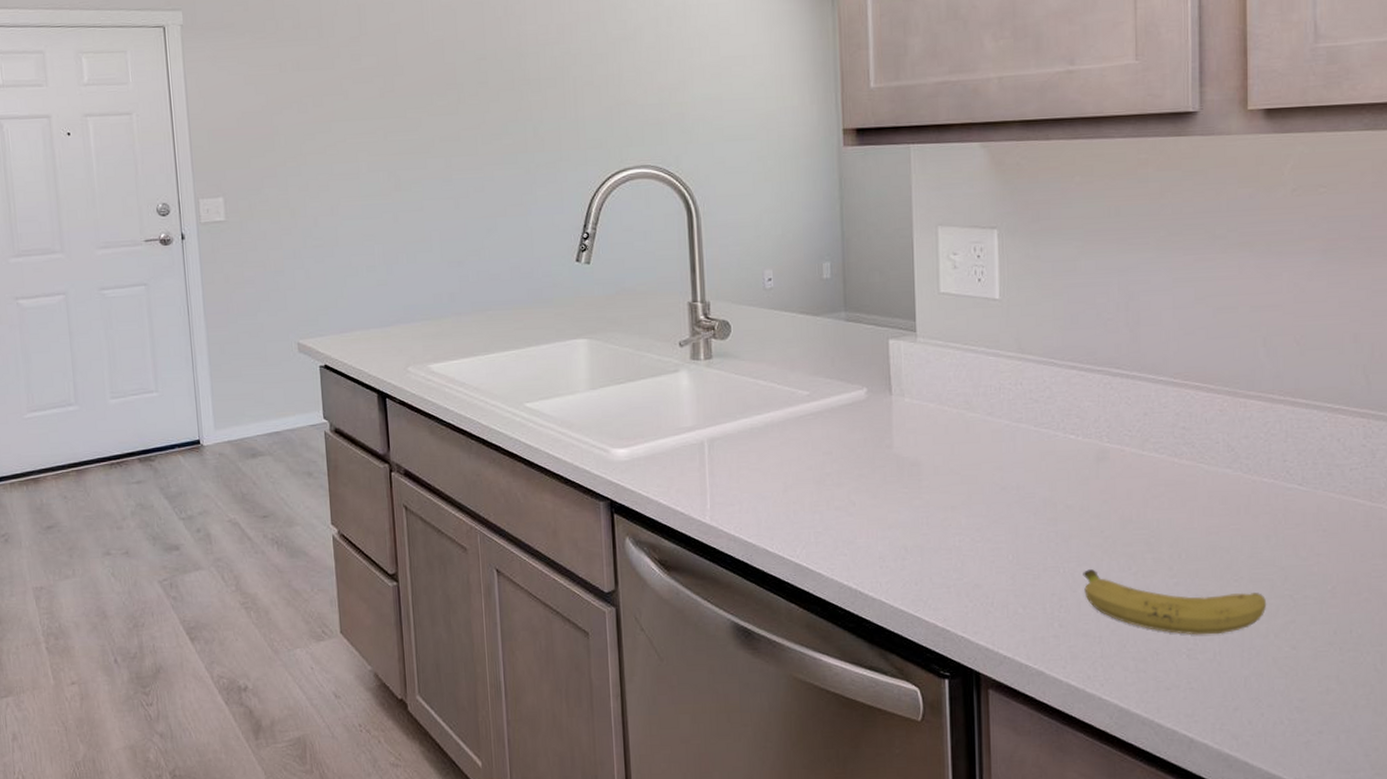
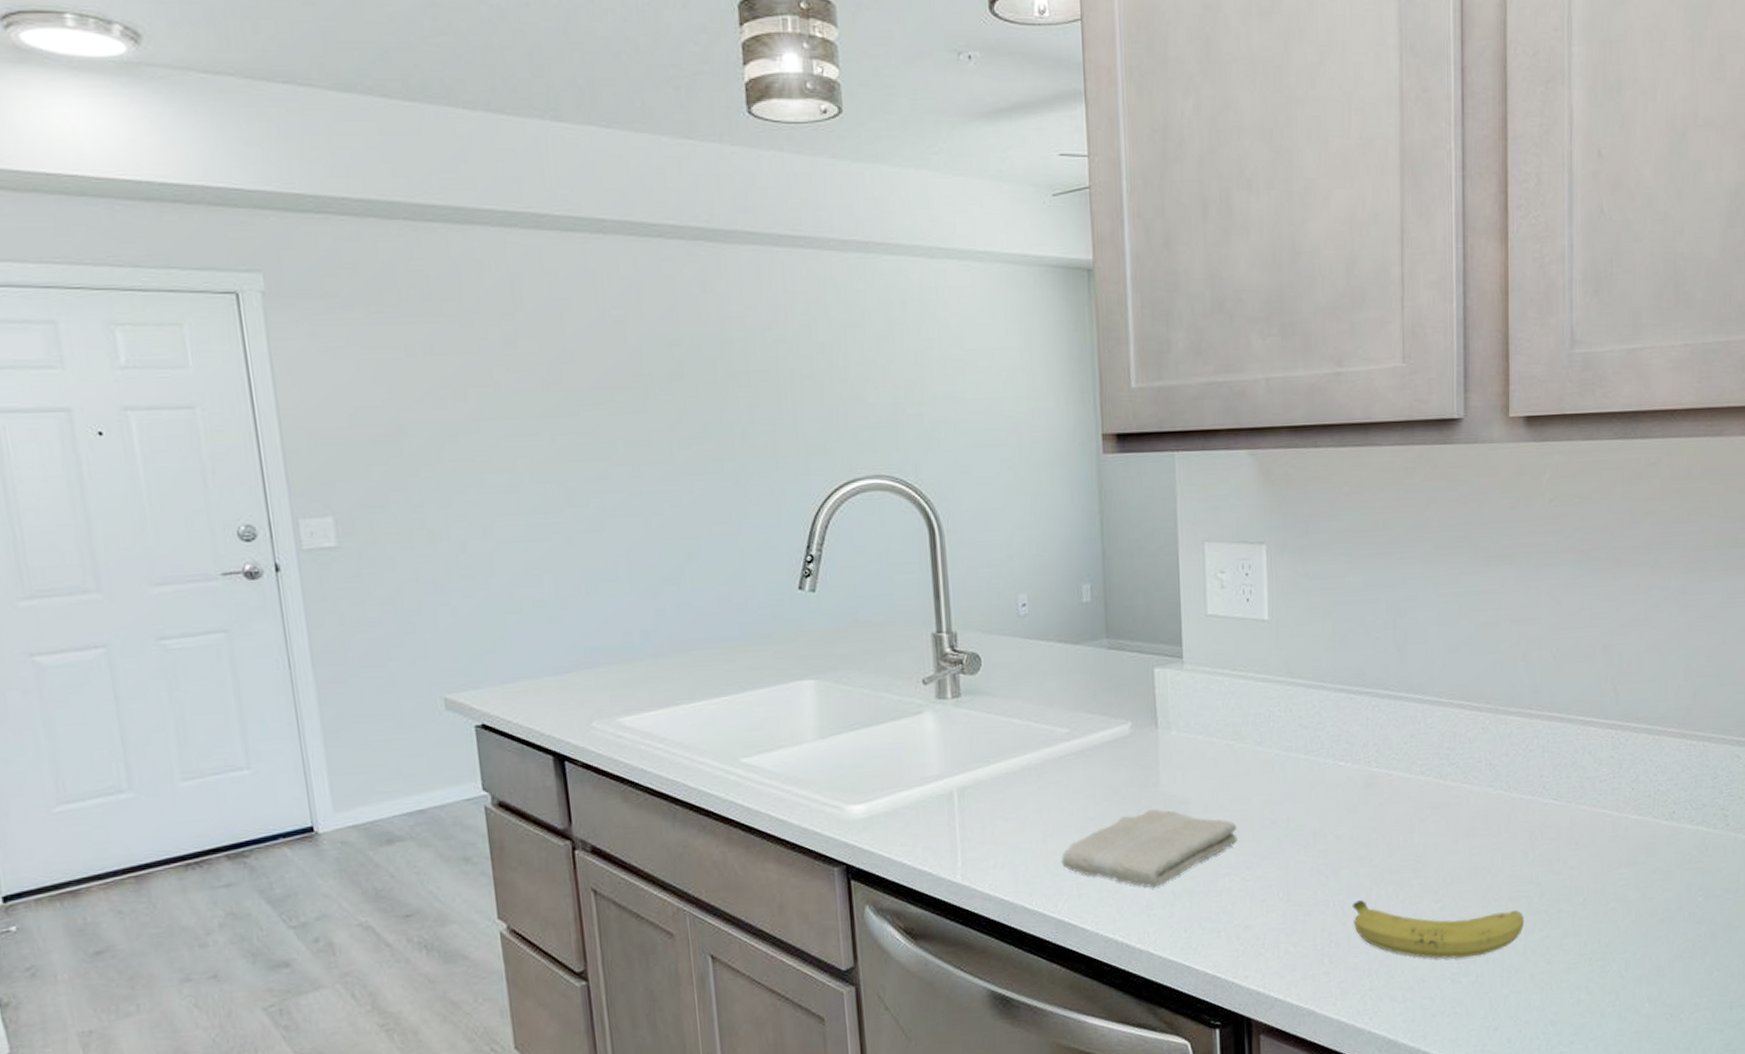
washcloth: none [800,469,968,541] -> present [1061,809,1238,888]

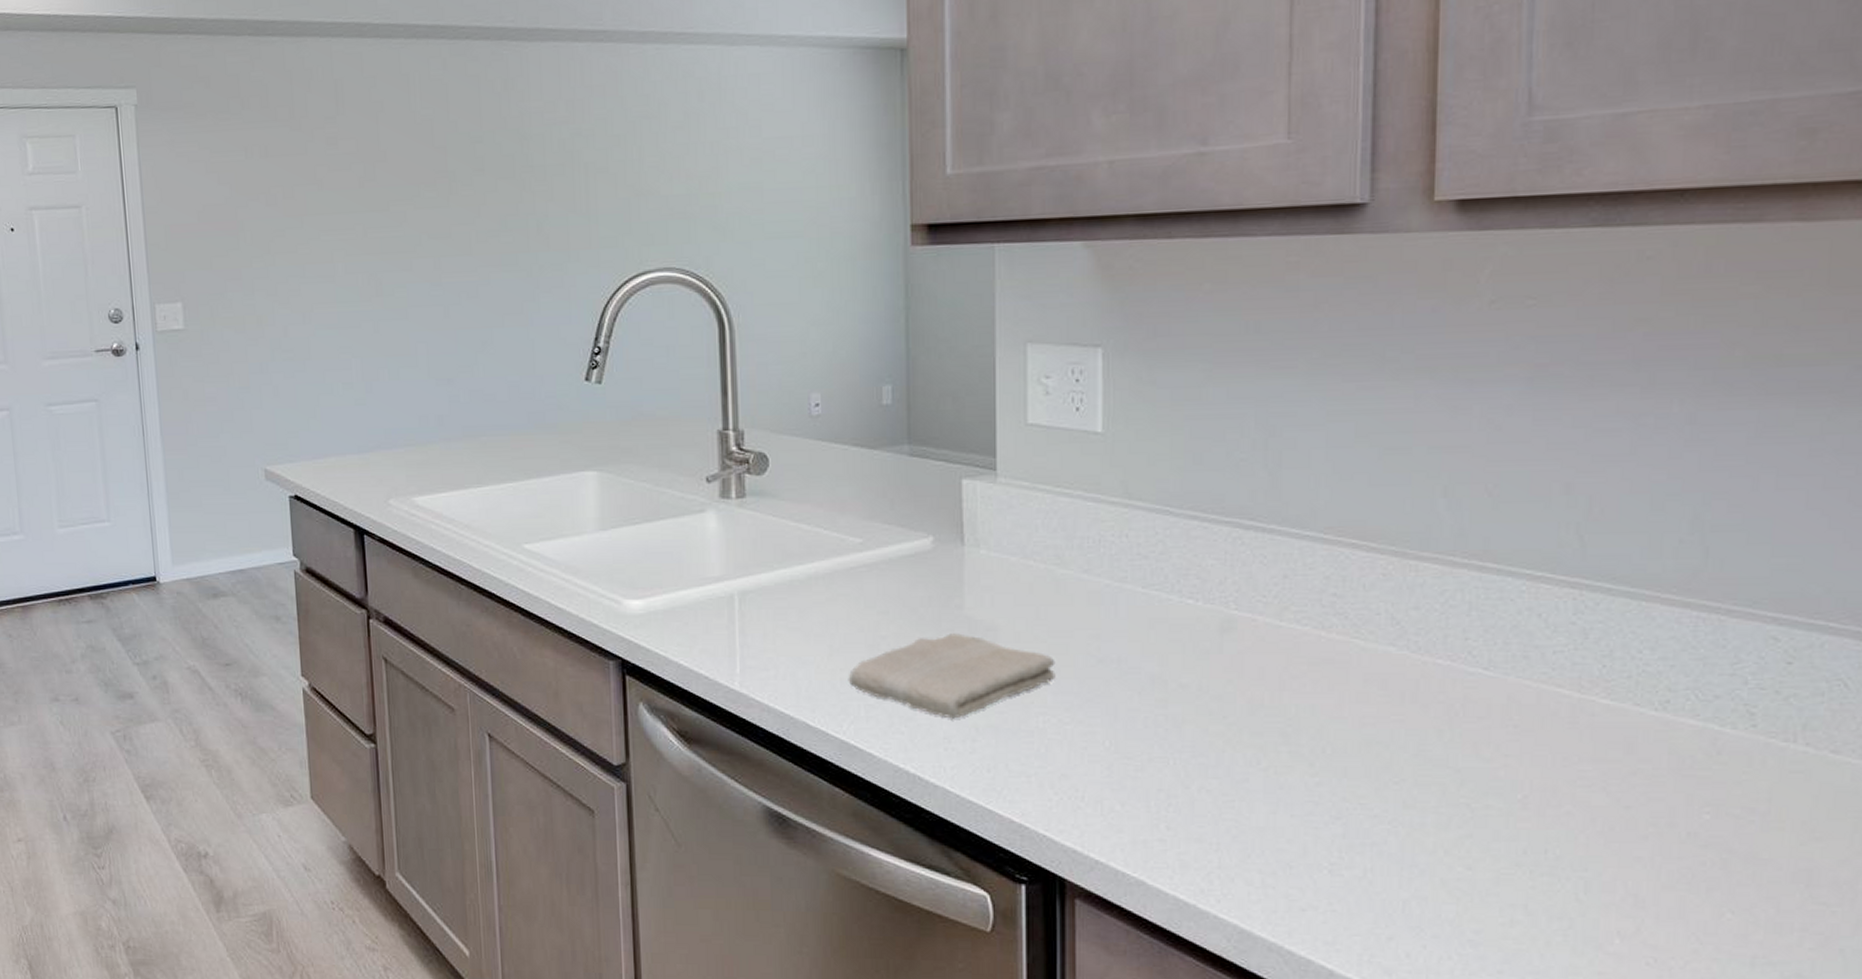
fruit: present [1352,900,1525,959] -> none [1198,762,1436,848]

